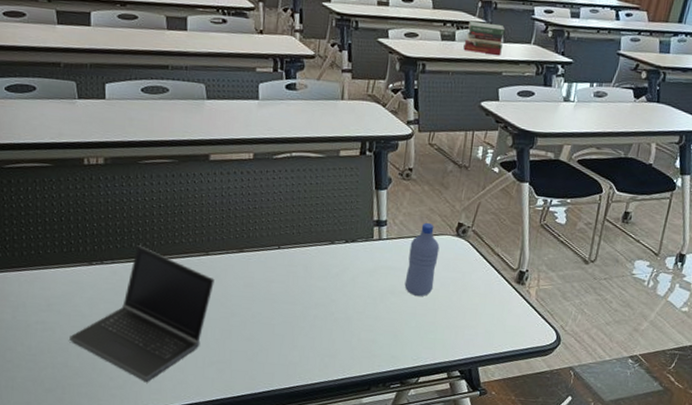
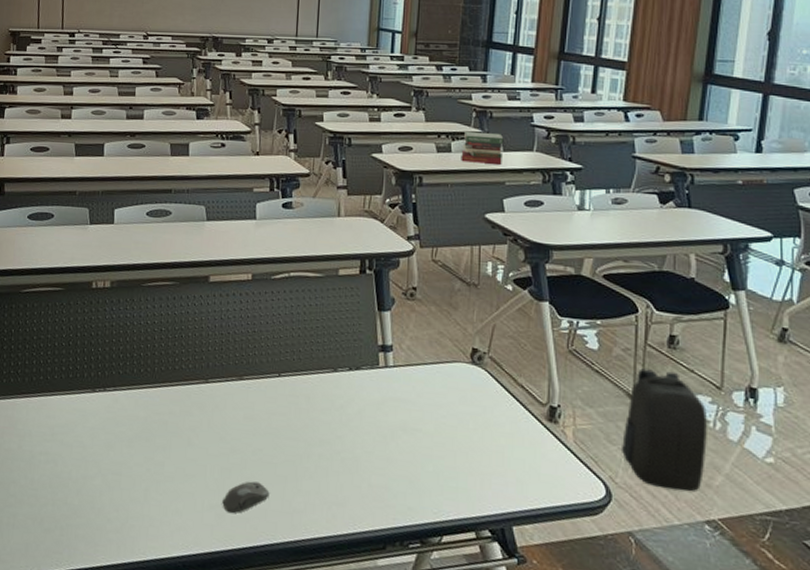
laptop computer: present [69,245,215,382] -> none [70,371,214,526]
computer mouse: none [222,340,268,367] -> present [222,481,270,513]
water bottle: present [404,222,440,296] -> none [417,347,454,435]
backpack: none [573,239,644,334] -> present [622,368,707,491]

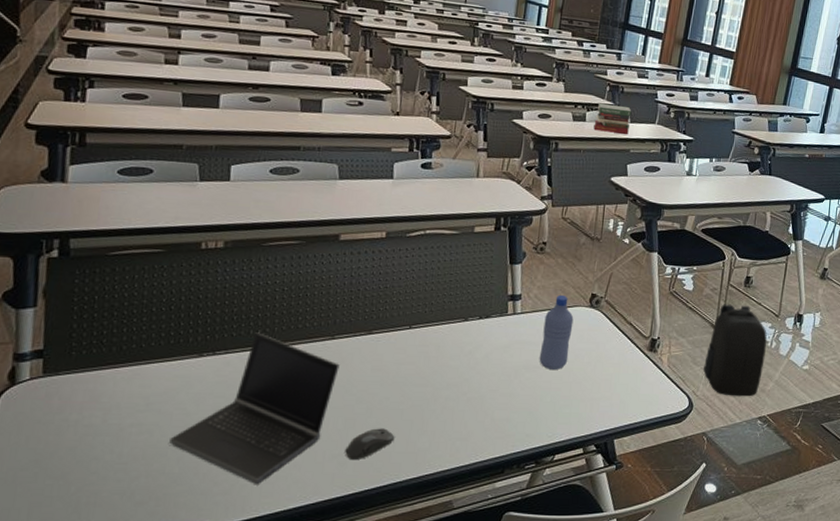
laptop computer: none [70,371,214,526] -> present [169,332,340,484]
water bottle: none [417,347,454,435] -> present [539,294,574,370]

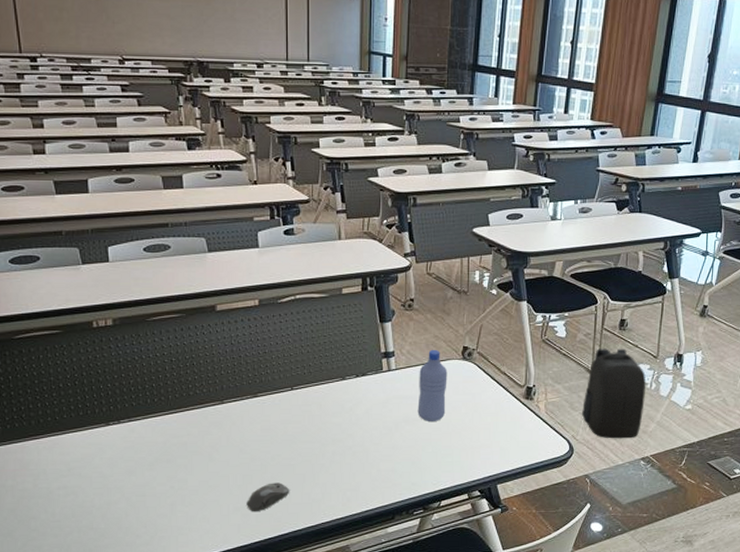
laptop computer: present [169,332,340,484] -> none [93,401,232,535]
books: present [593,103,632,134] -> none [451,152,489,182]

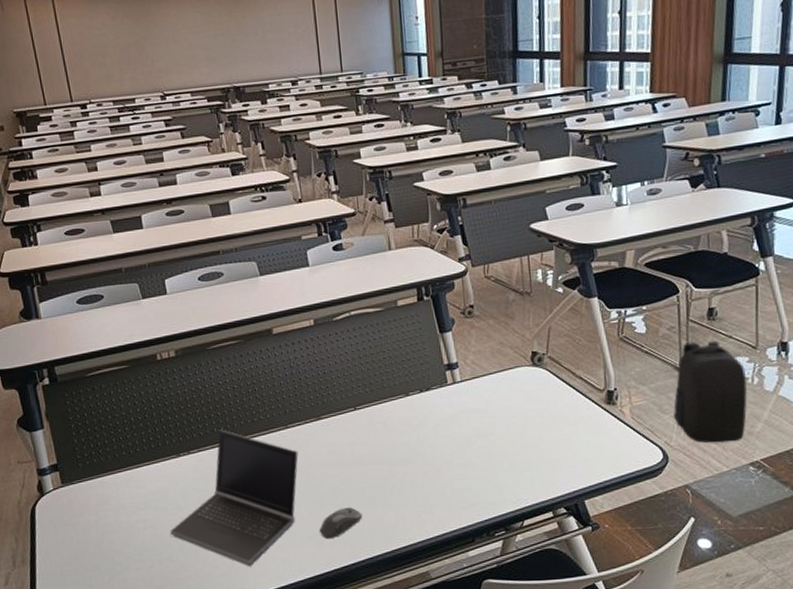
laptop computer: none [93,401,232,535] -> present [170,429,299,566]
water bottle: present [417,349,448,421] -> none [486,357,520,435]

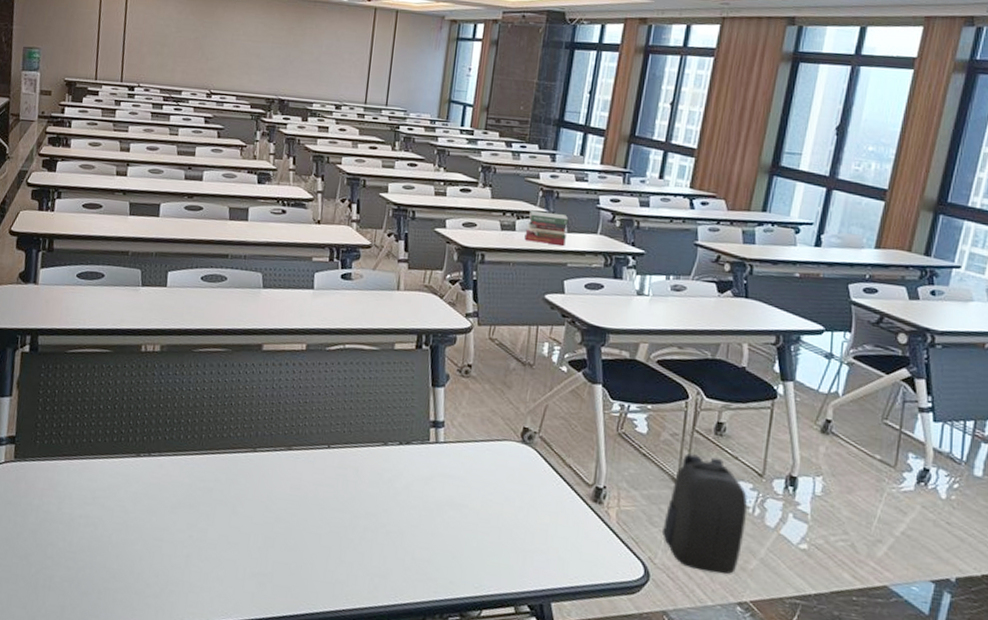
laptop computer: present [170,429,299,566] -> none [110,437,261,592]
computer mouse: present [319,507,363,538] -> none [264,550,313,582]
books: none [500,144,541,177] -> present [524,210,569,246]

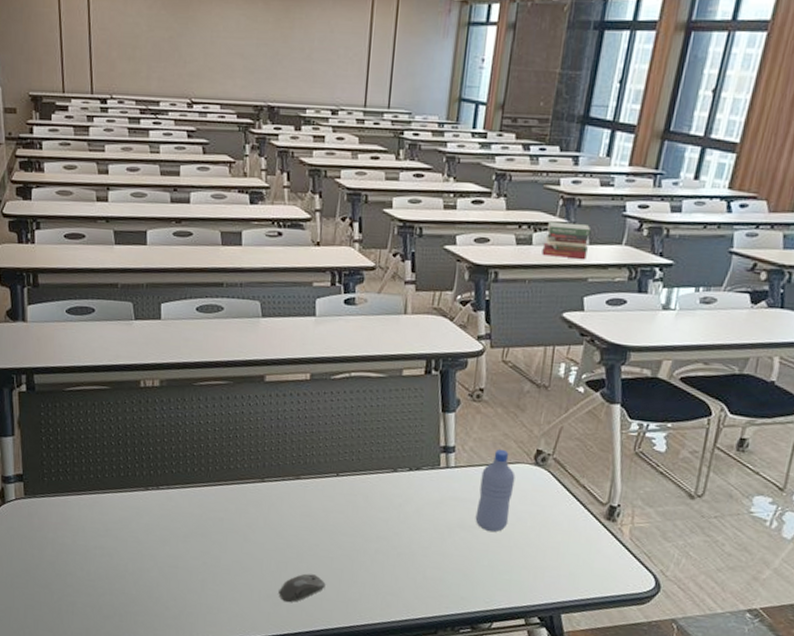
computer mouse: none [264,550,313,582] -> present [278,573,326,602]
water bottle: none [464,425,503,511] -> present [475,448,516,532]
backpack: present [662,454,747,574] -> none [676,470,766,584]

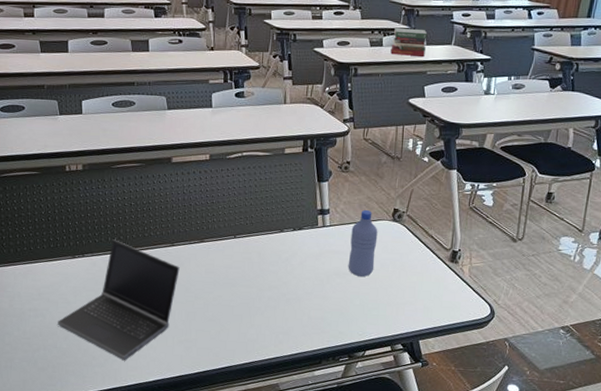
laptop computer: none [126,470,270,613] -> present [58,239,180,360]
computer mouse: present [278,573,326,602] -> none [189,320,228,345]

